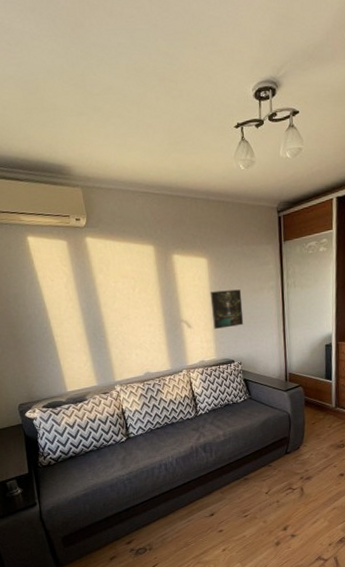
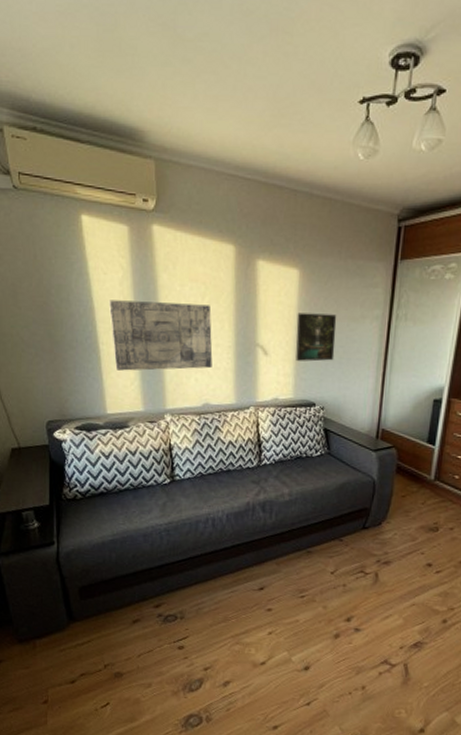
wall art: none [57,294,148,356] -> present [108,300,213,371]

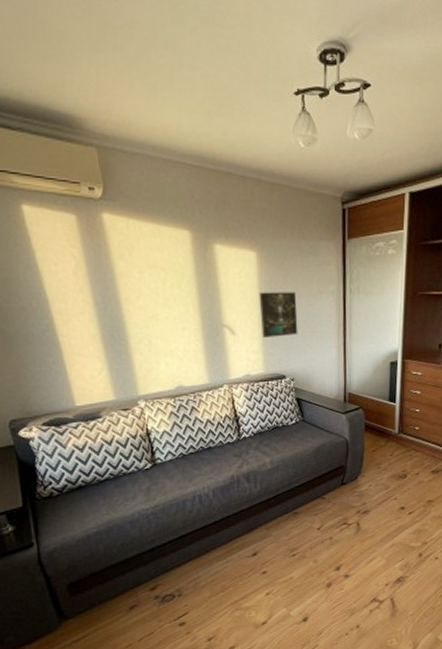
wall art: present [108,300,213,371] -> none [63,290,181,362]

